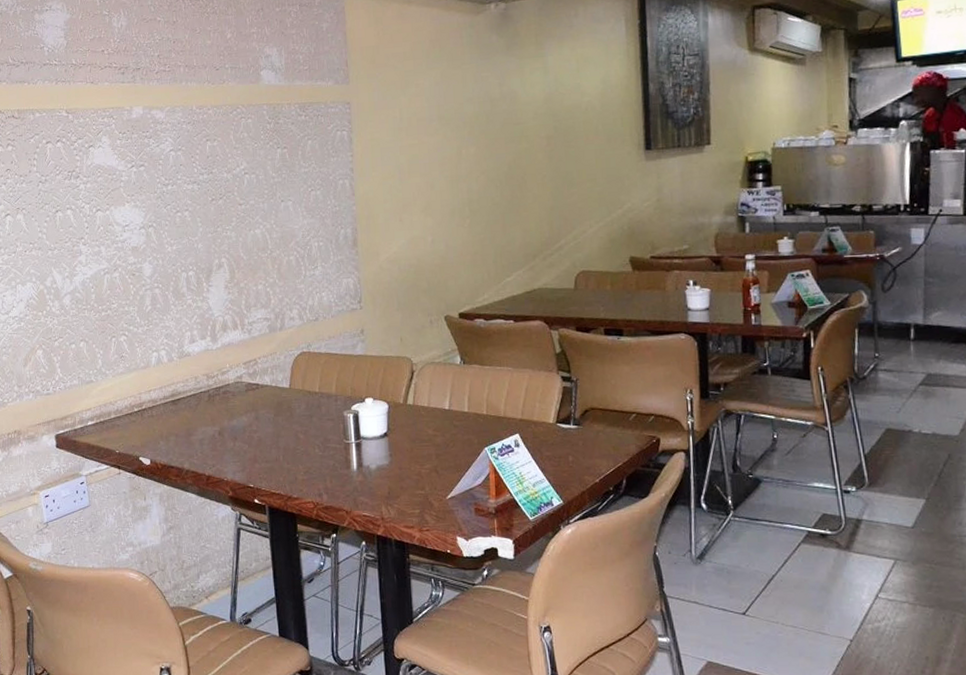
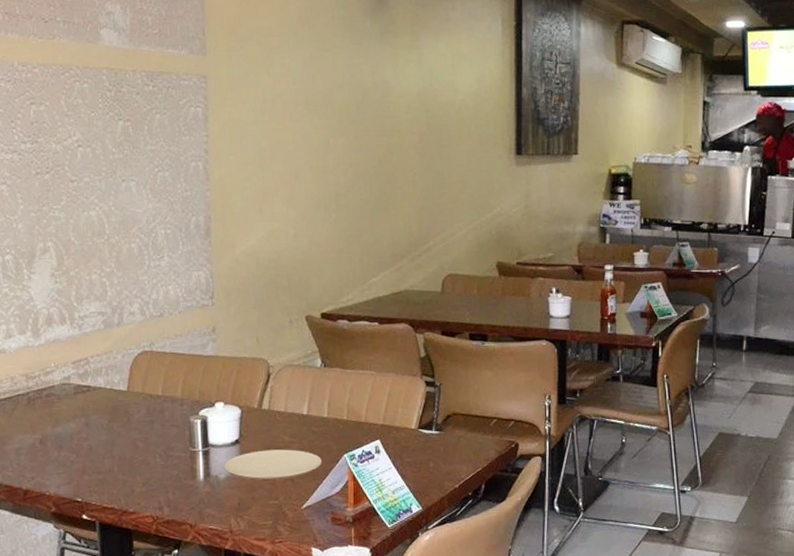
plate: none [375,442,464,471] -> present [224,449,322,480]

